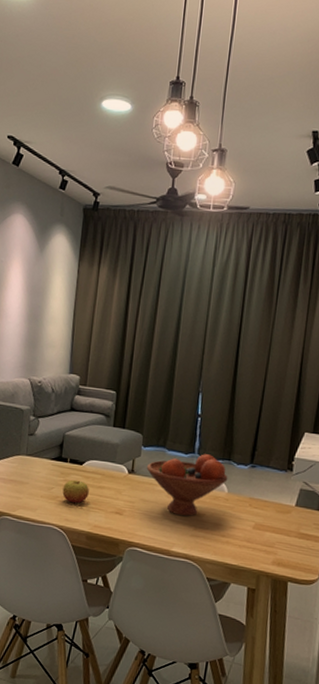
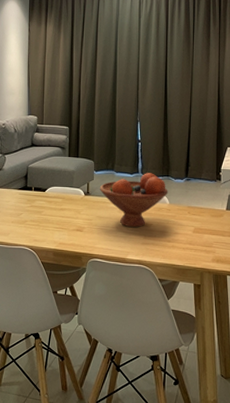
apple: present [62,479,89,504] -> none [30,205,53,226]

